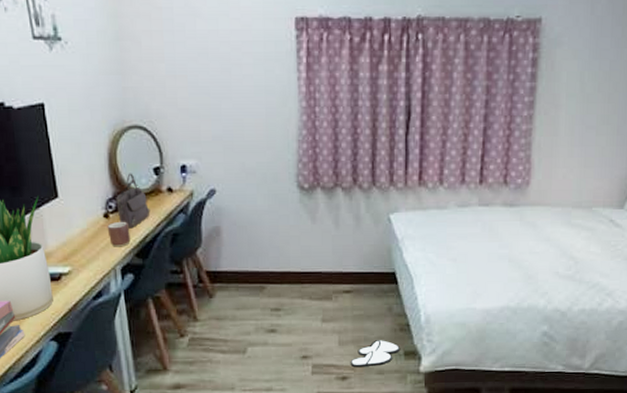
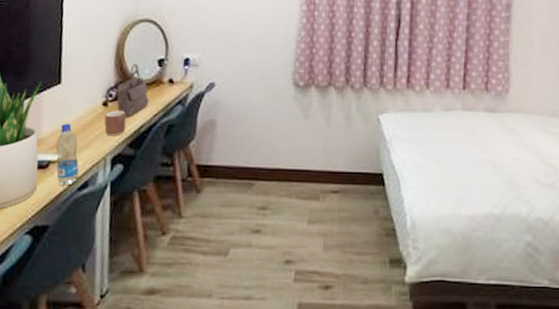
bottle: none [64,236,92,296] -> present [56,123,79,186]
slippers: present [350,340,400,368] -> none [334,245,385,276]

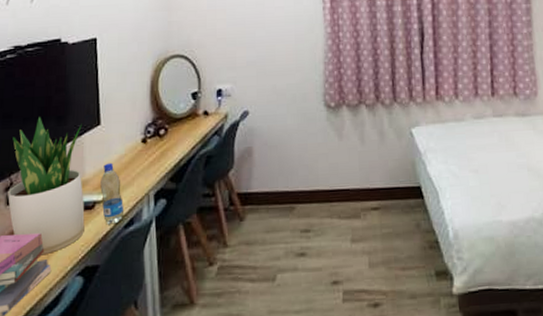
mug: present [104,110,126,136] -> none [144,145,166,172]
handbag: present [117,63,150,117] -> none [155,98,186,152]

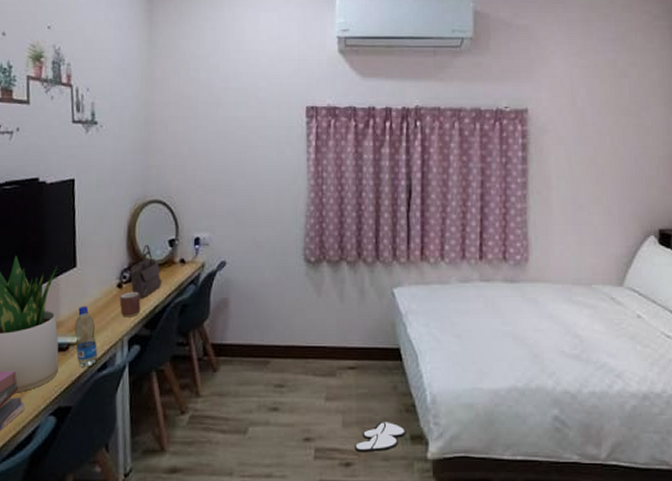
mug: none [144,145,166,172] -> present [119,291,141,318]
handbag: none [155,98,186,152] -> present [130,244,162,298]
slippers: none [381,260,431,292] -> present [354,422,406,453]

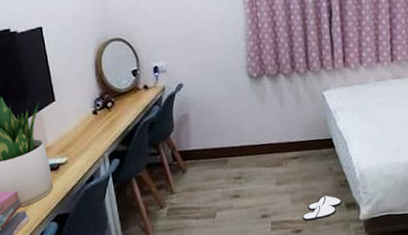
bottle: present [75,306,98,367] -> none [61,132,85,181]
mug: present [119,291,141,318] -> none [96,115,116,138]
handbag: present [130,244,162,298] -> none [102,76,131,121]

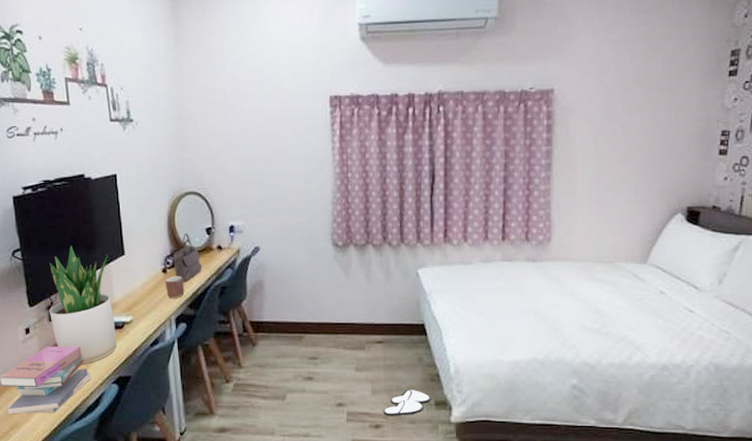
mug: none [96,115,116,138] -> present [165,275,185,299]
handbag: none [102,76,131,121] -> present [173,233,202,281]

